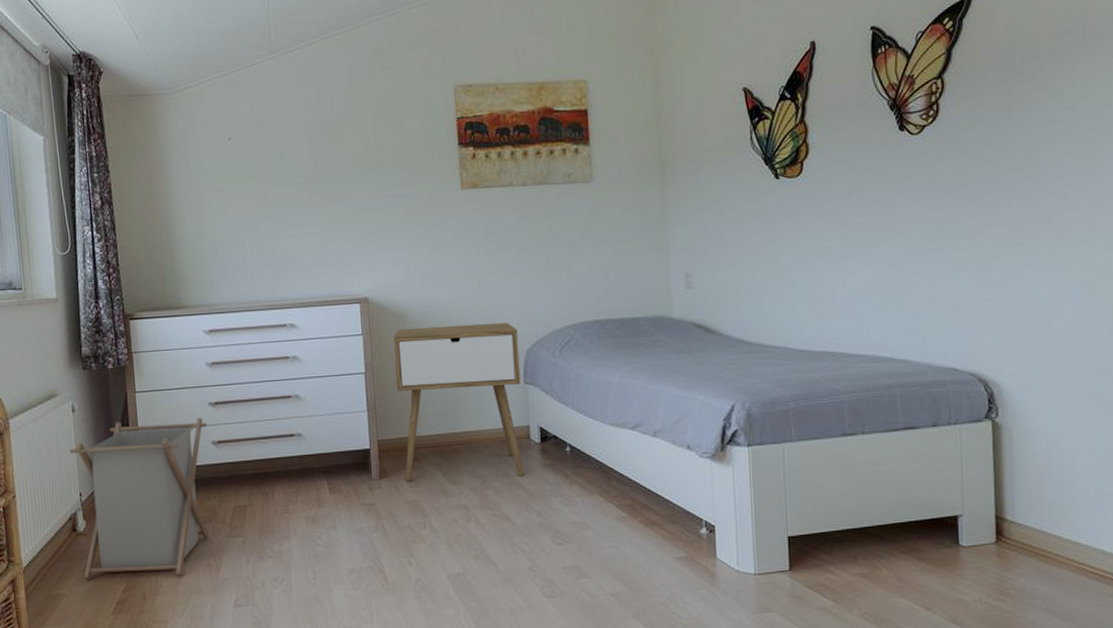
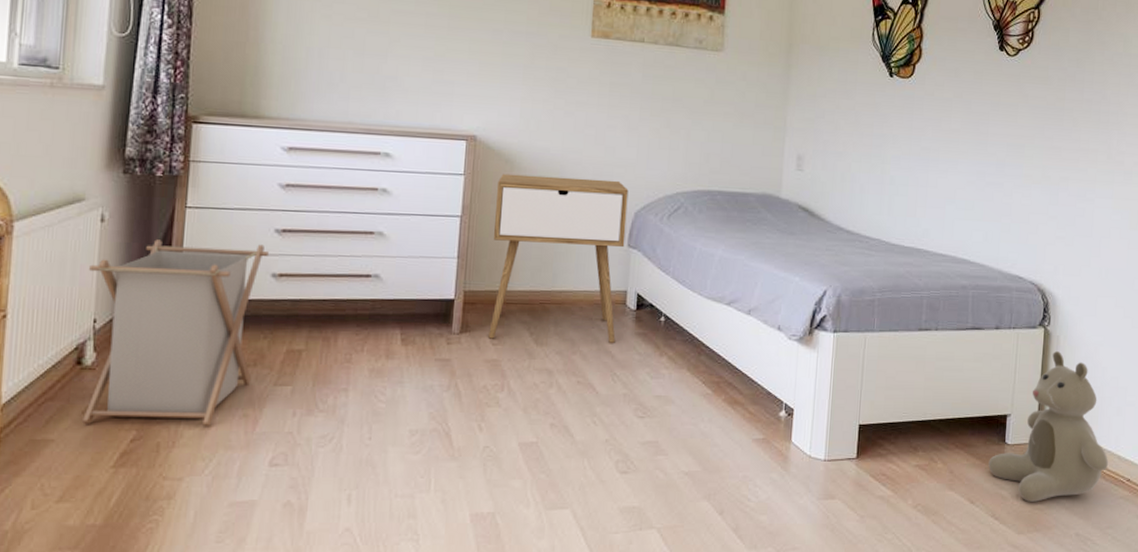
teddy bear: none [942,443,1091,605] -> present [988,350,1109,502]

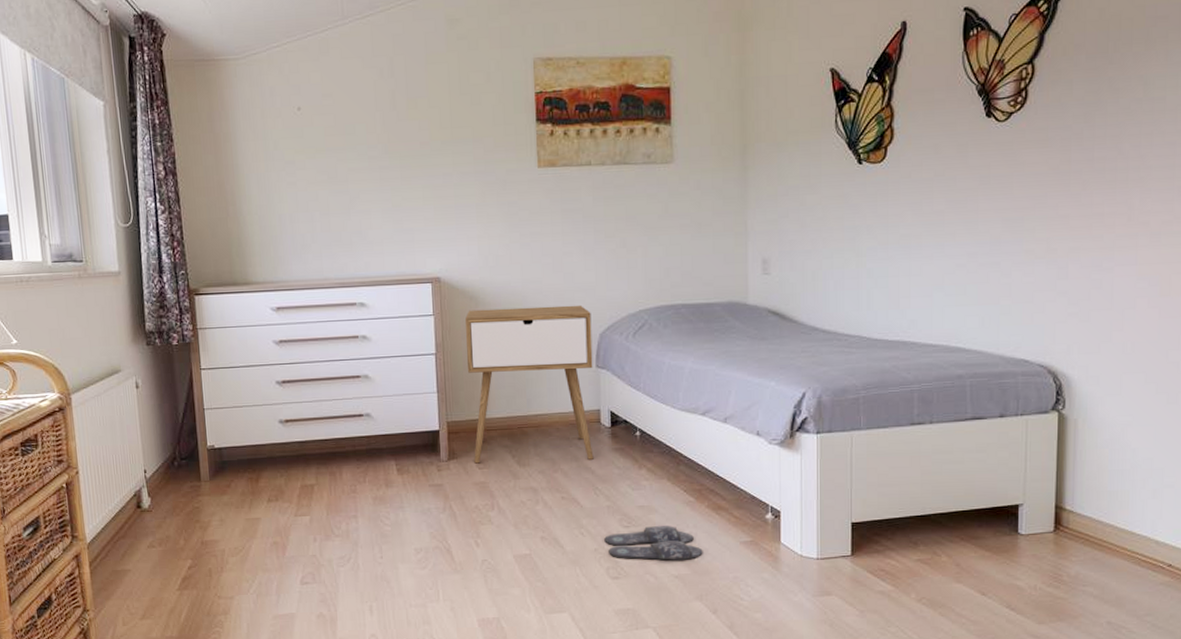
laundry basket: present [83,239,269,426] -> none [134,396,276,556]
slippers: none [617,417,716,456] -> present [604,525,703,561]
teddy bear: present [988,350,1109,502] -> none [1000,434,1144,592]

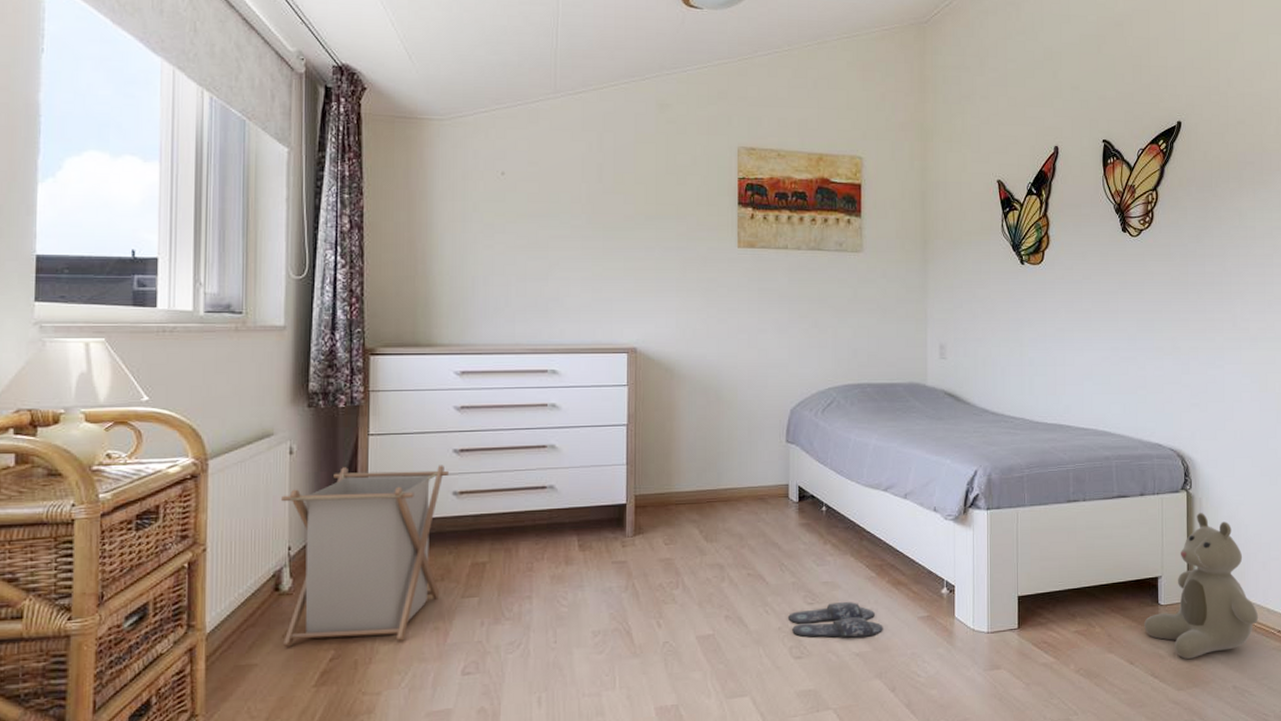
laundry basket: none [134,396,276,556] -> present [281,465,448,647]
nightstand: present [465,305,594,464] -> none [660,380,783,539]
teddy bear: none [1000,434,1144,592] -> present [1144,512,1259,659]

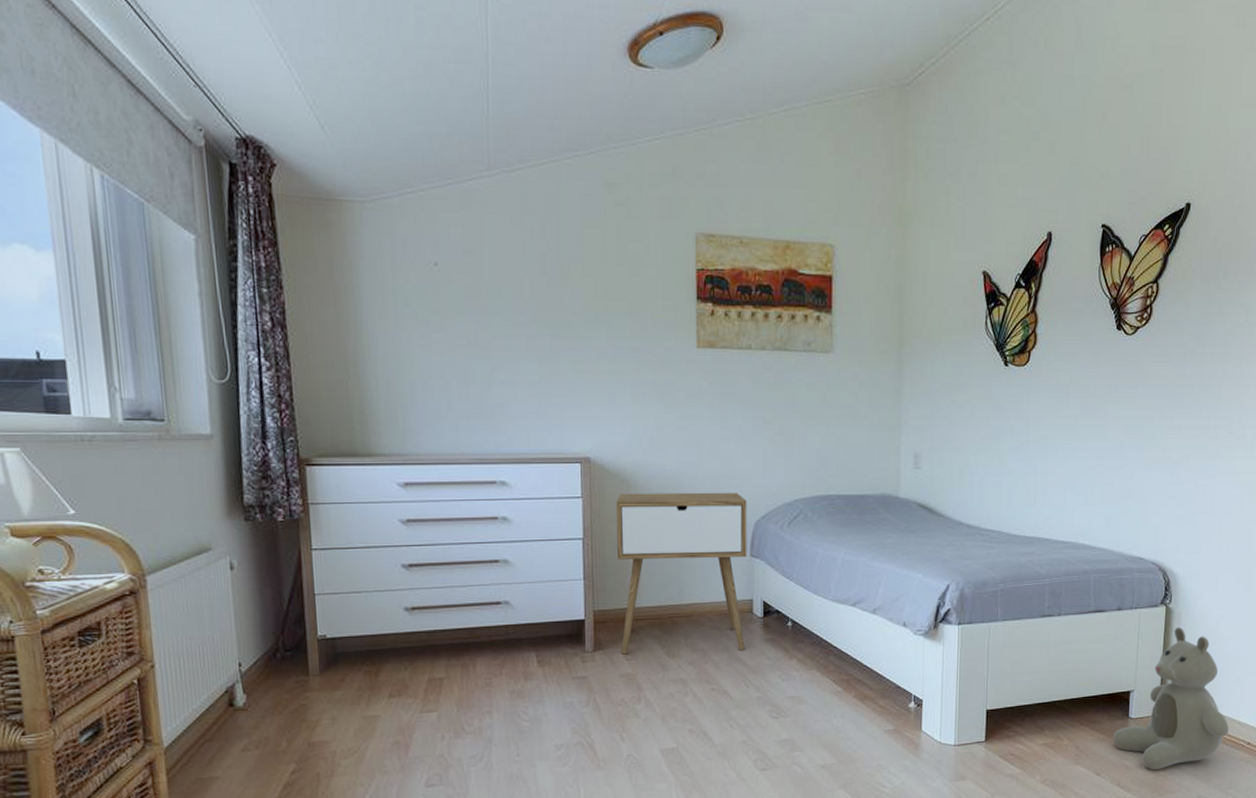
laundry basket: present [281,465,448,647] -> none [226,580,398,761]
nightstand: none [660,380,783,539] -> present [616,492,747,655]
slippers: present [788,601,883,638] -> none [753,715,849,751]

